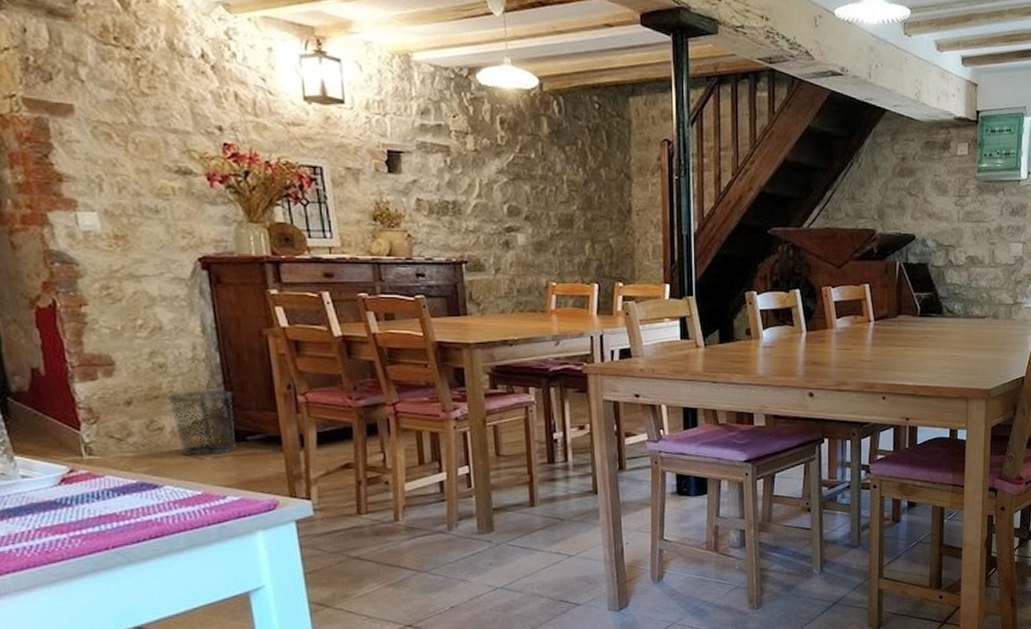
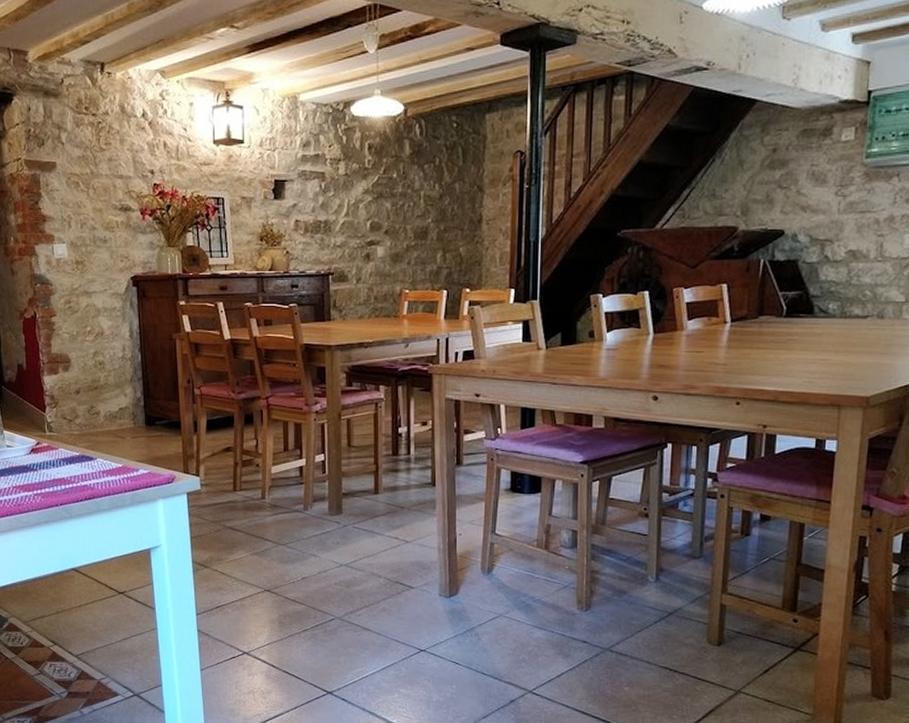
waste bin: present [167,389,237,456] -> none [103,382,149,436]

